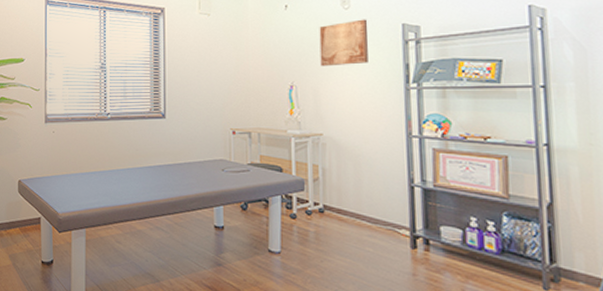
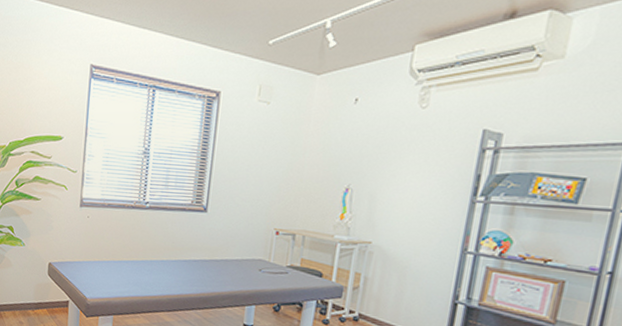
wall art: present [319,19,368,67] -> none [383,121,445,171]

